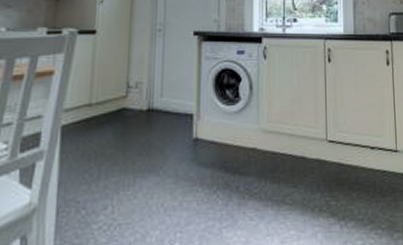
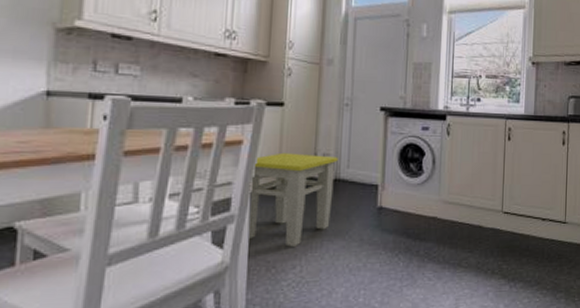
stool: none [58,82,151,185] -> present [249,152,338,247]

